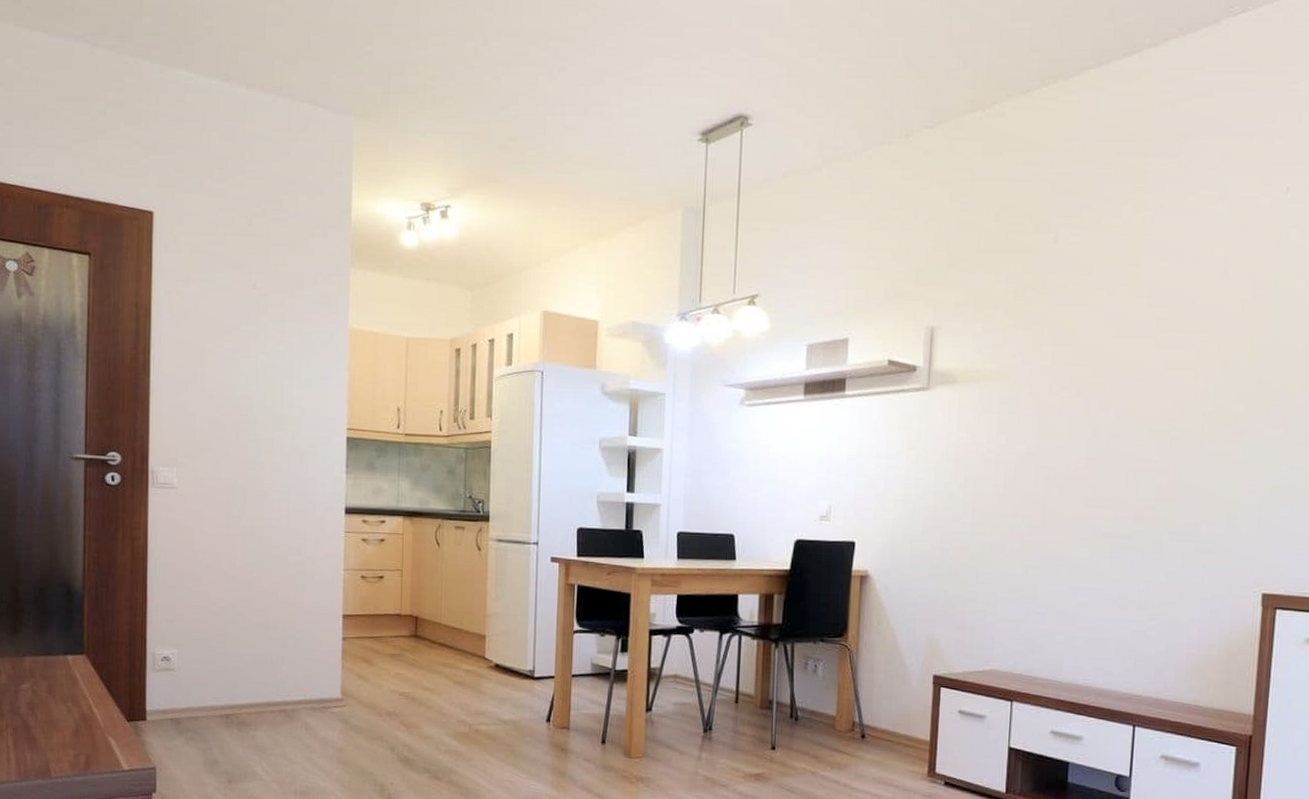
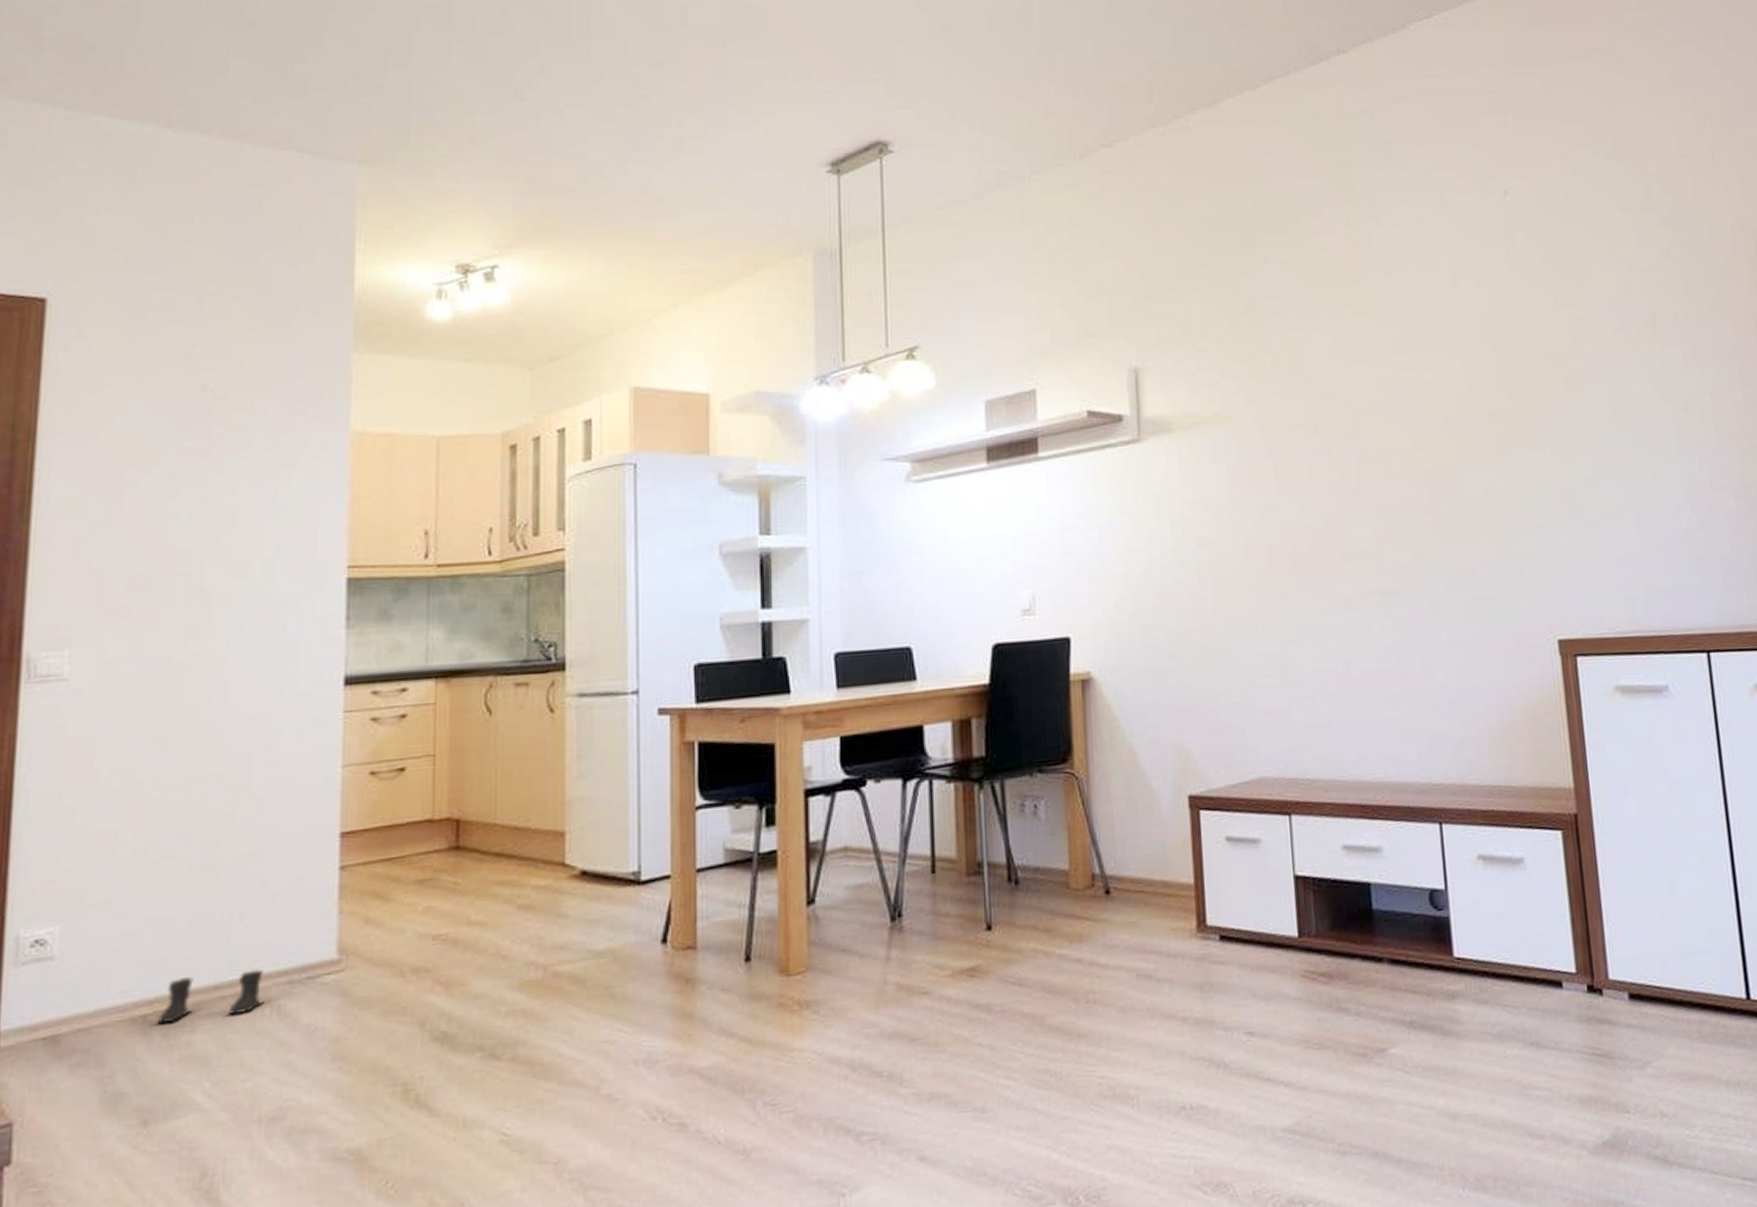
boots: none [235,695,297,724] -> present [156,969,264,1025]

